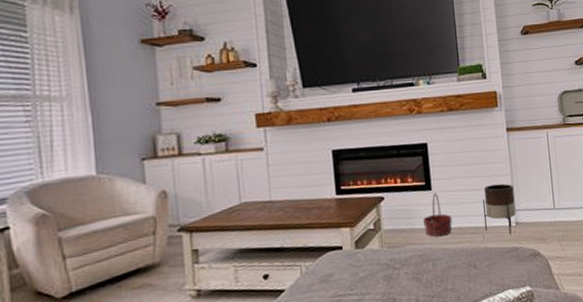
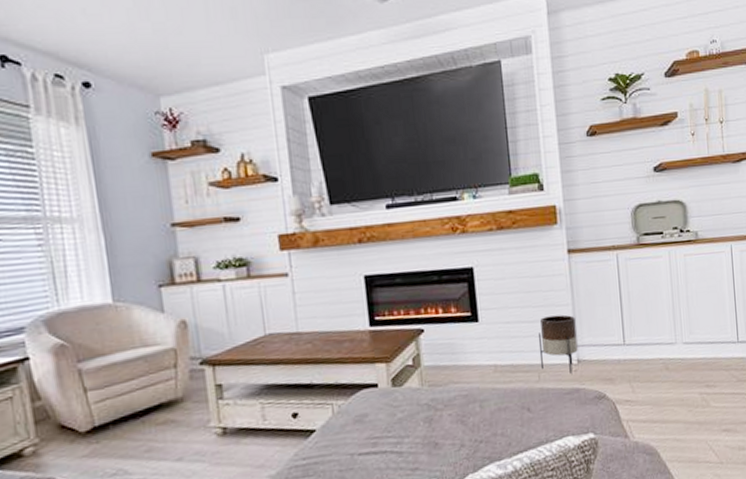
basket: present [423,193,452,237] -> none [469,325,503,375]

